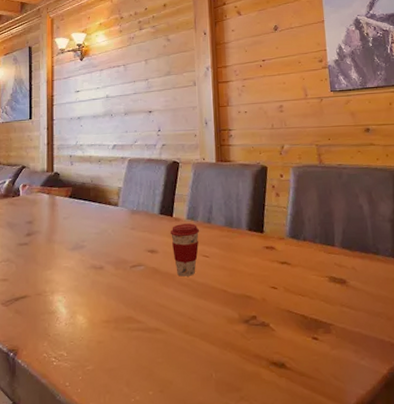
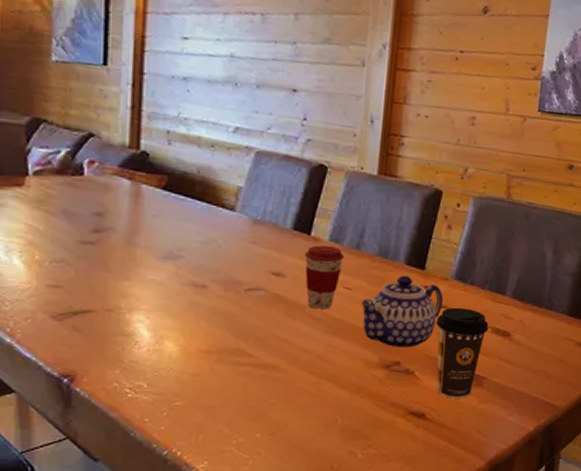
teapot: none [217,240,284,303] -> present [361,275,444,348]
coffee cup: none [280,261,326,347] -> present [436,307,489,398]

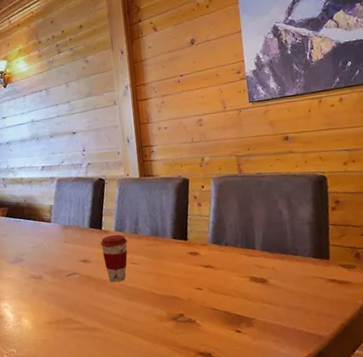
teapot: present [361,275,444,348] -> none [145,247,207,303]
coffee cup: present [436,307,489,398] -> none [204,264,248,339]

